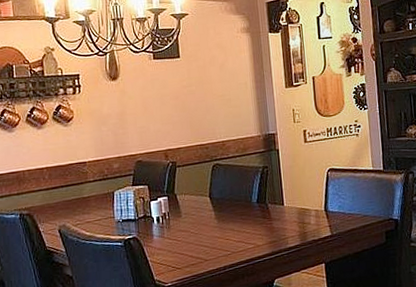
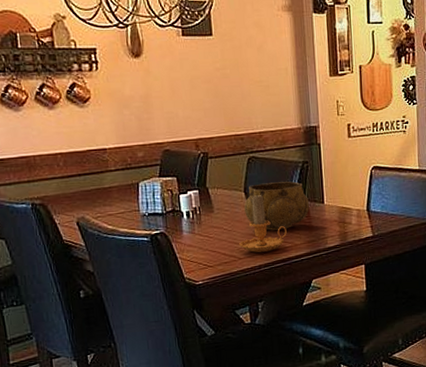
candle: none [204,197,249,254] -> present [238,193,287,253]
decorative bowl: none [209,185,270,233] -> present [244,181,309,231]

